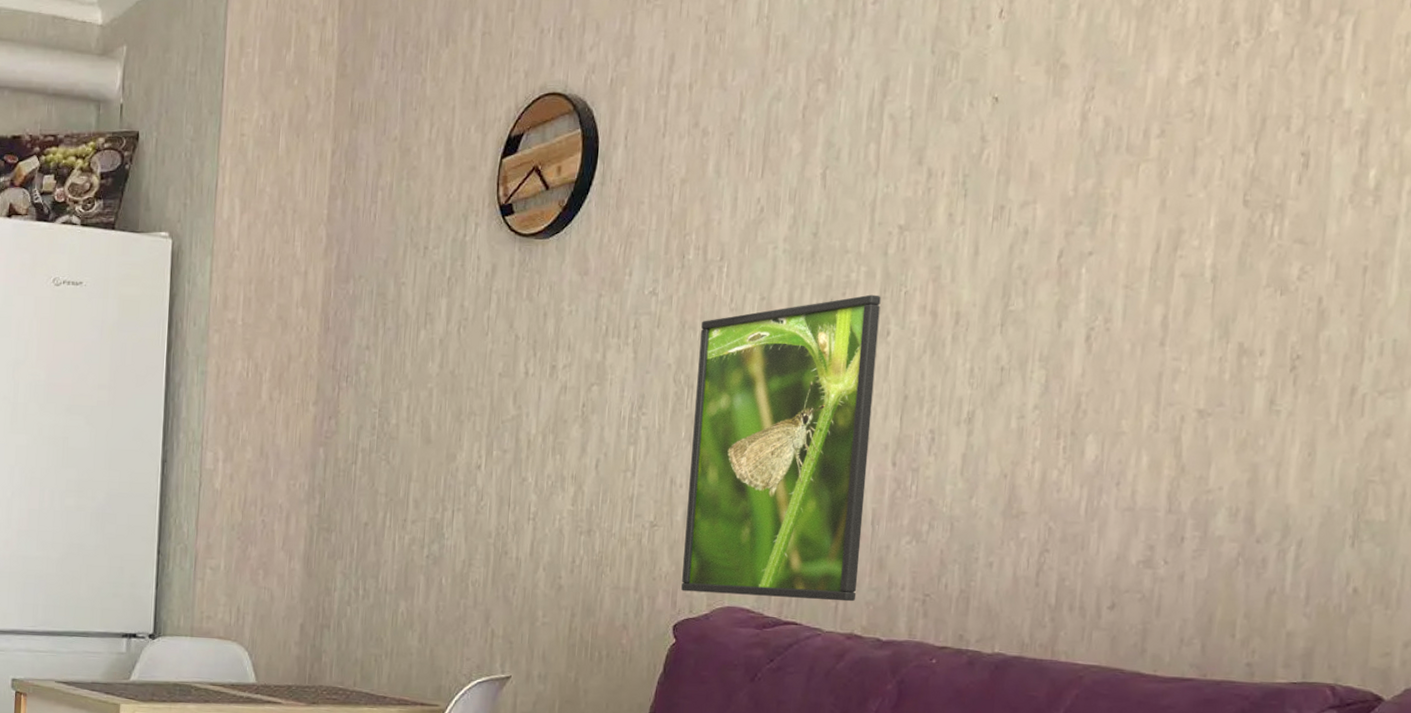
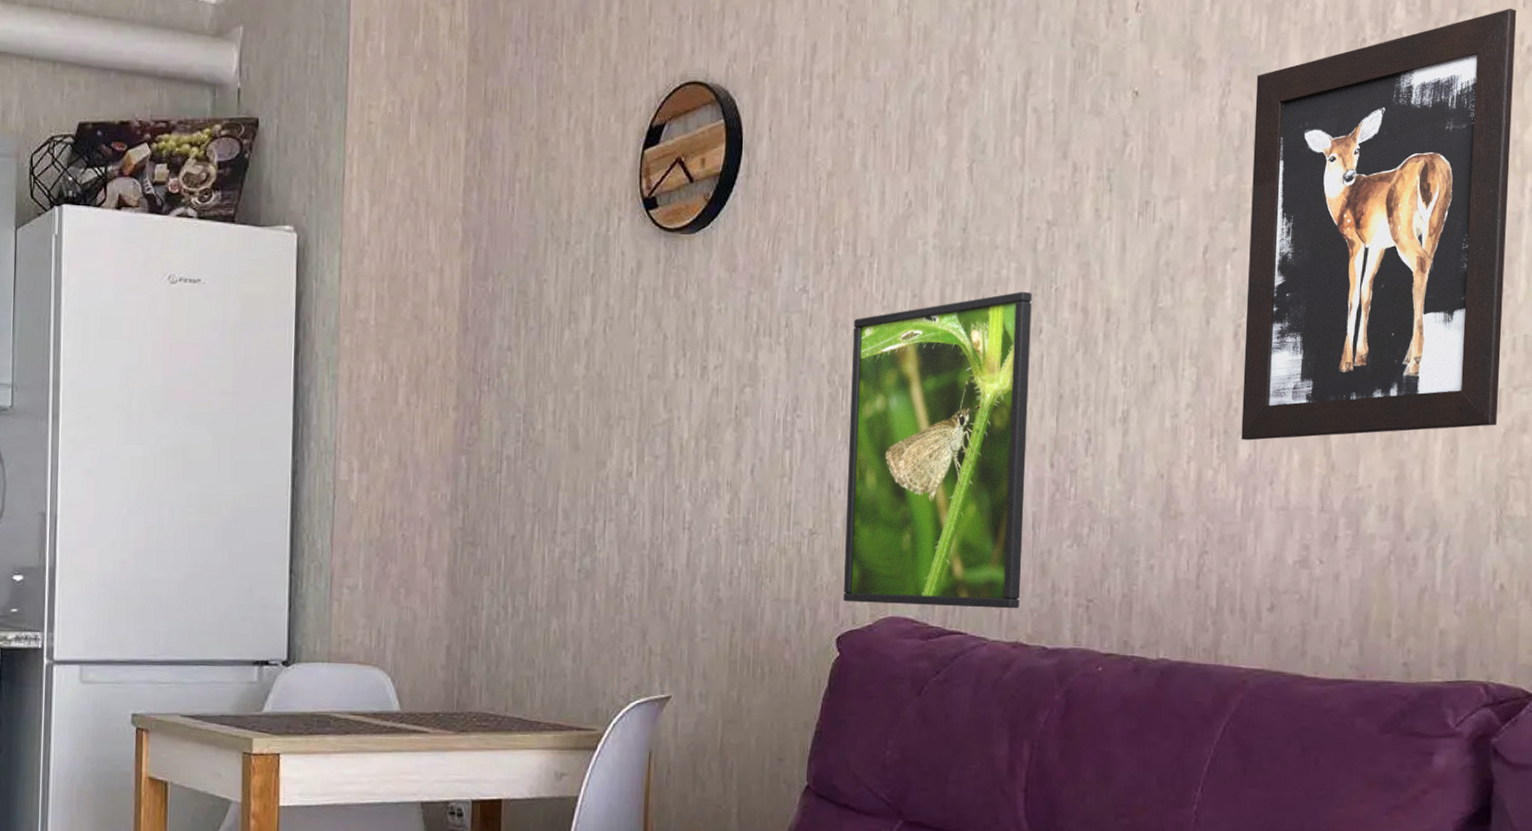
wall art: none [1088,8,1404,442] -> present [1241,8,1517,441]

